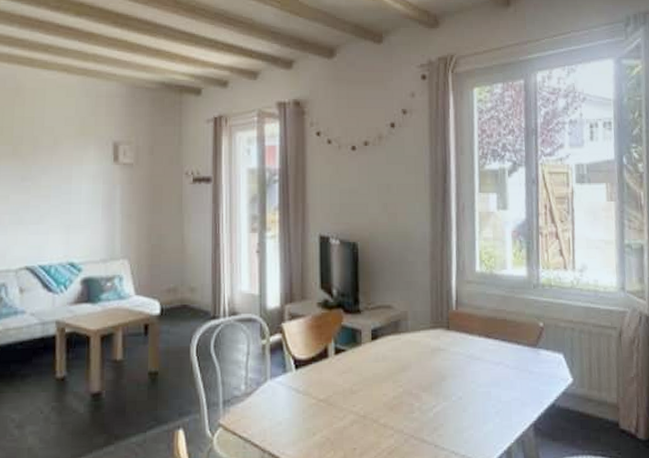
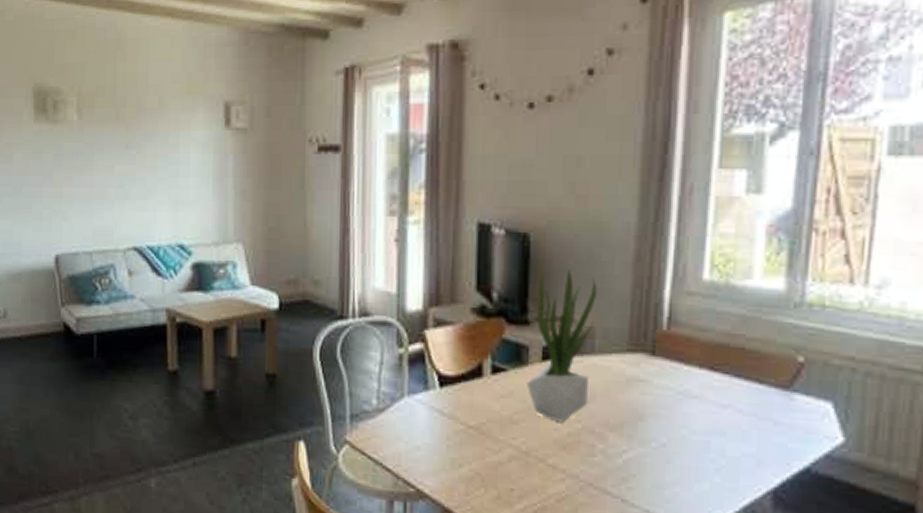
potted plant: none [361,269,407,388] -> present [526,270,597,422]

